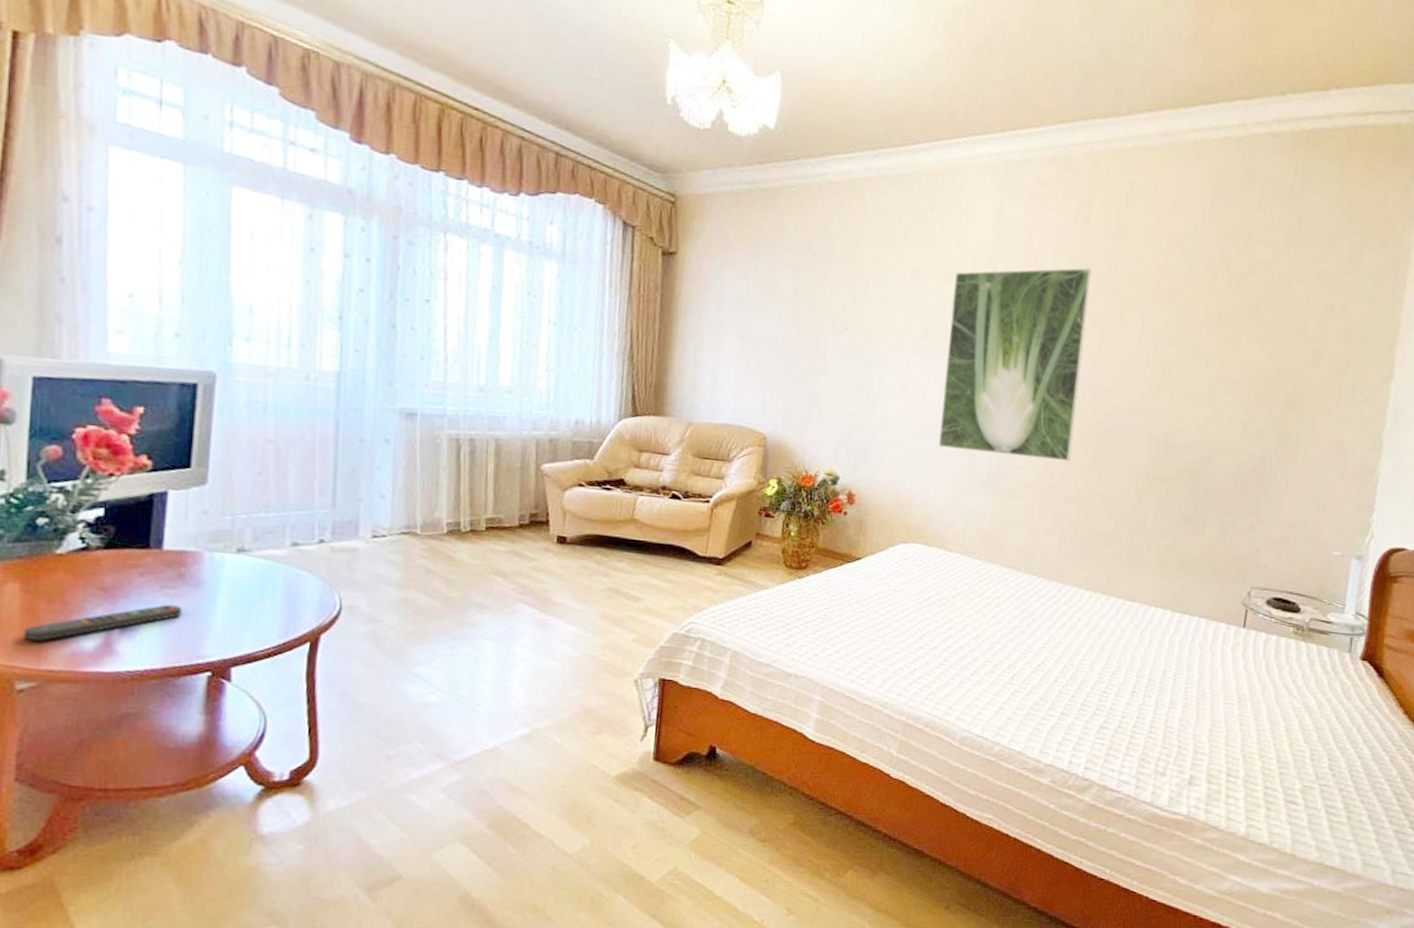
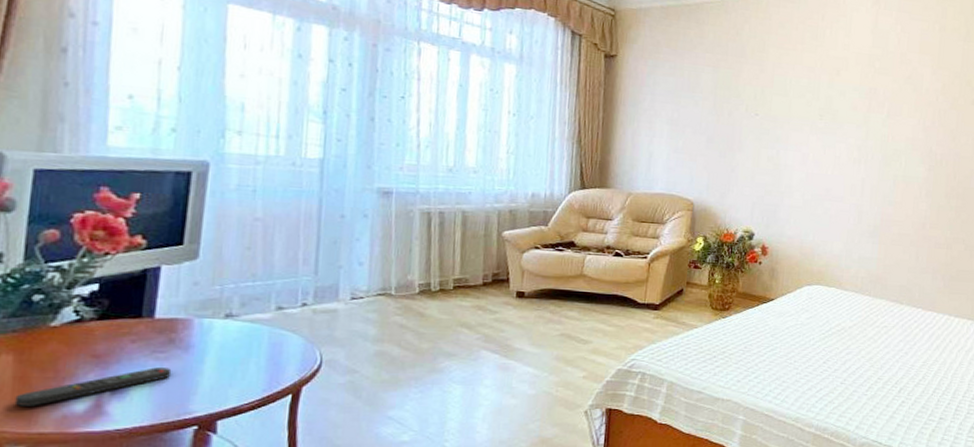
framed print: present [939,267,1092,462] -> none [834,64,948,215]

